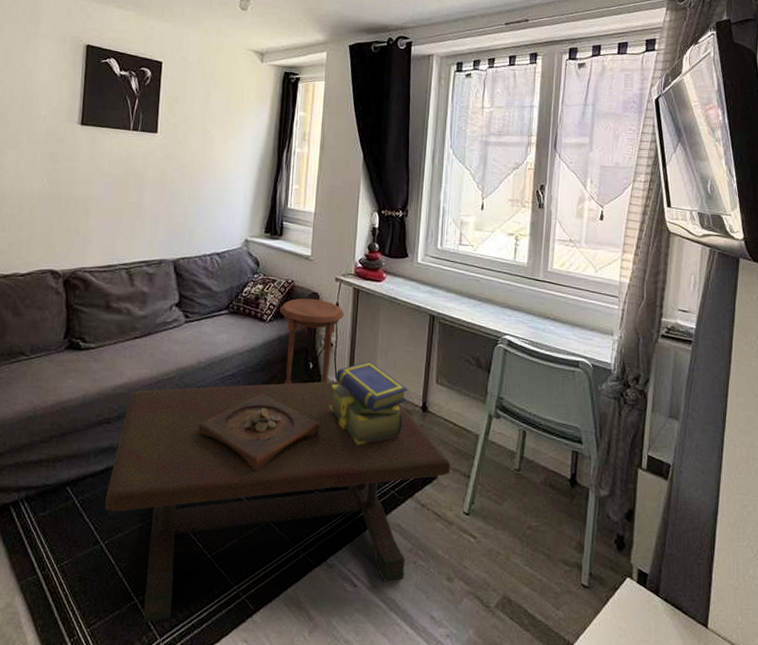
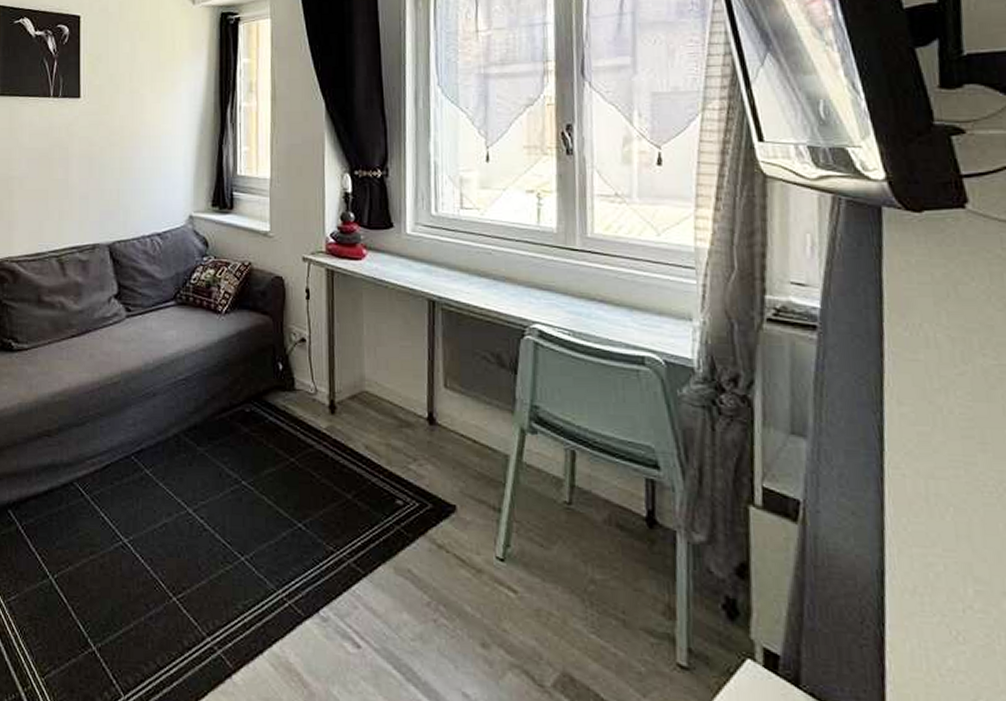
coffee table: present [105,381,451,623] -> none [51,385,474,676]
wooden tray: present [198,393,320,472] -> none [151,401,298,497]
side table: present [280,298,344,385] -> none [237,283,317,391]
stack of books: present [329,360,408,445] -> none [307,359,407,466]

